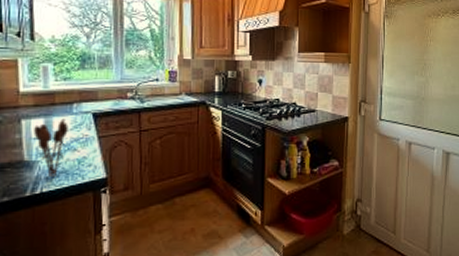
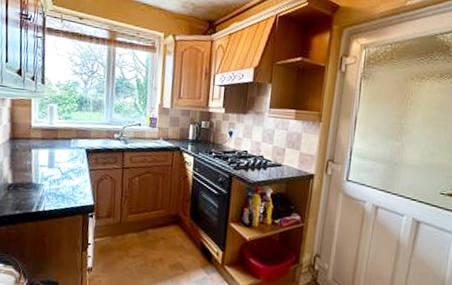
utensil holder: present [34,118,68,178] -> none [40,151,67,200]

